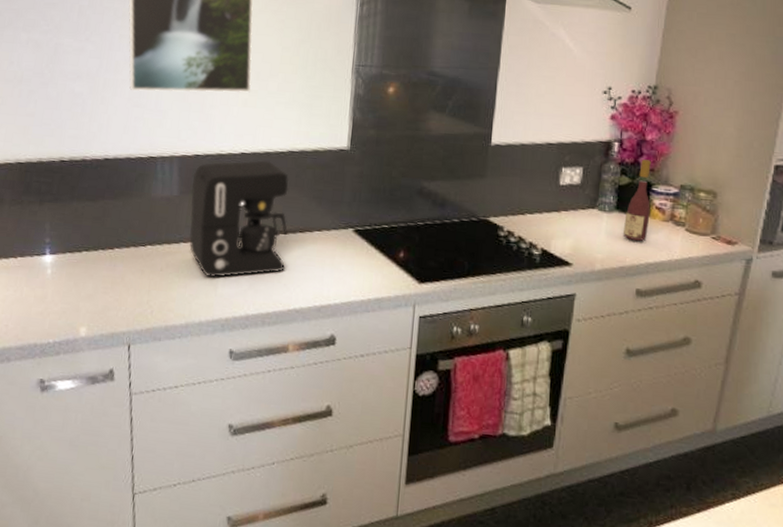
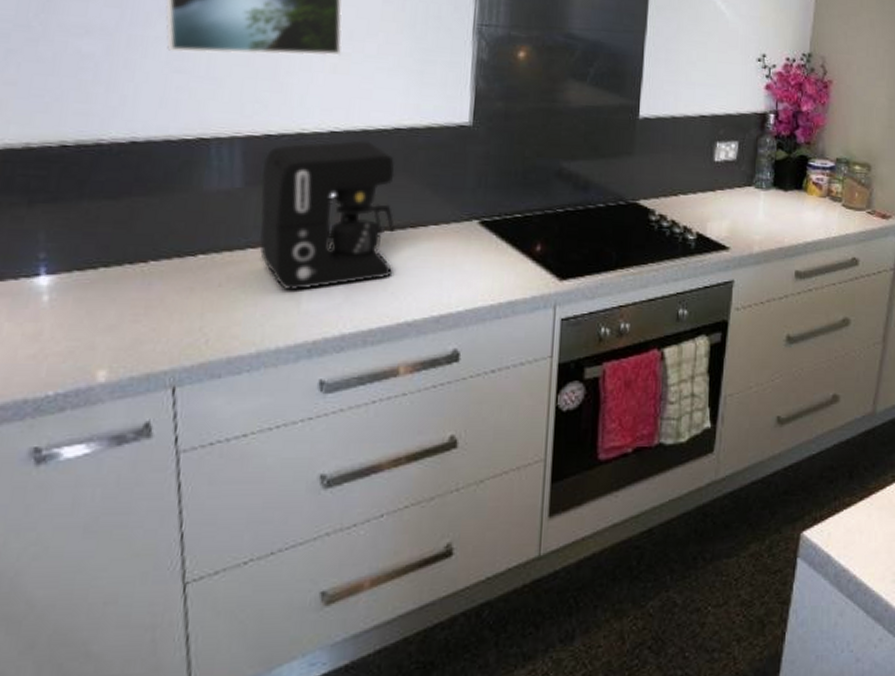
wine bottle: present [623,159,651,241] -> none [780,132,808,219]

